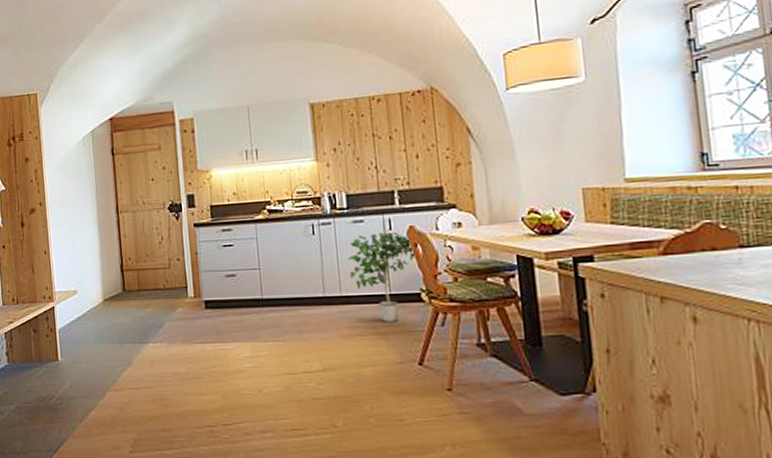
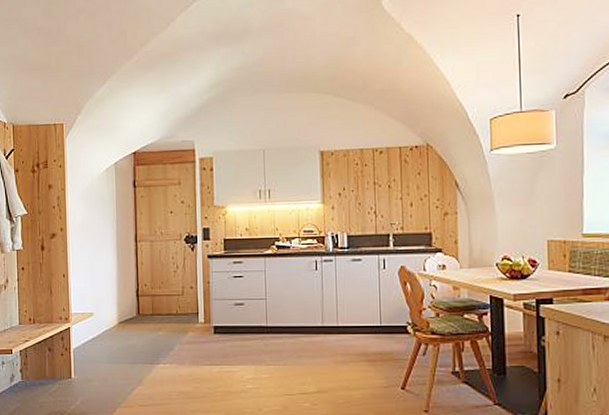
potted plant: present [348,232,414,324] -> none [345,270,403,352]

